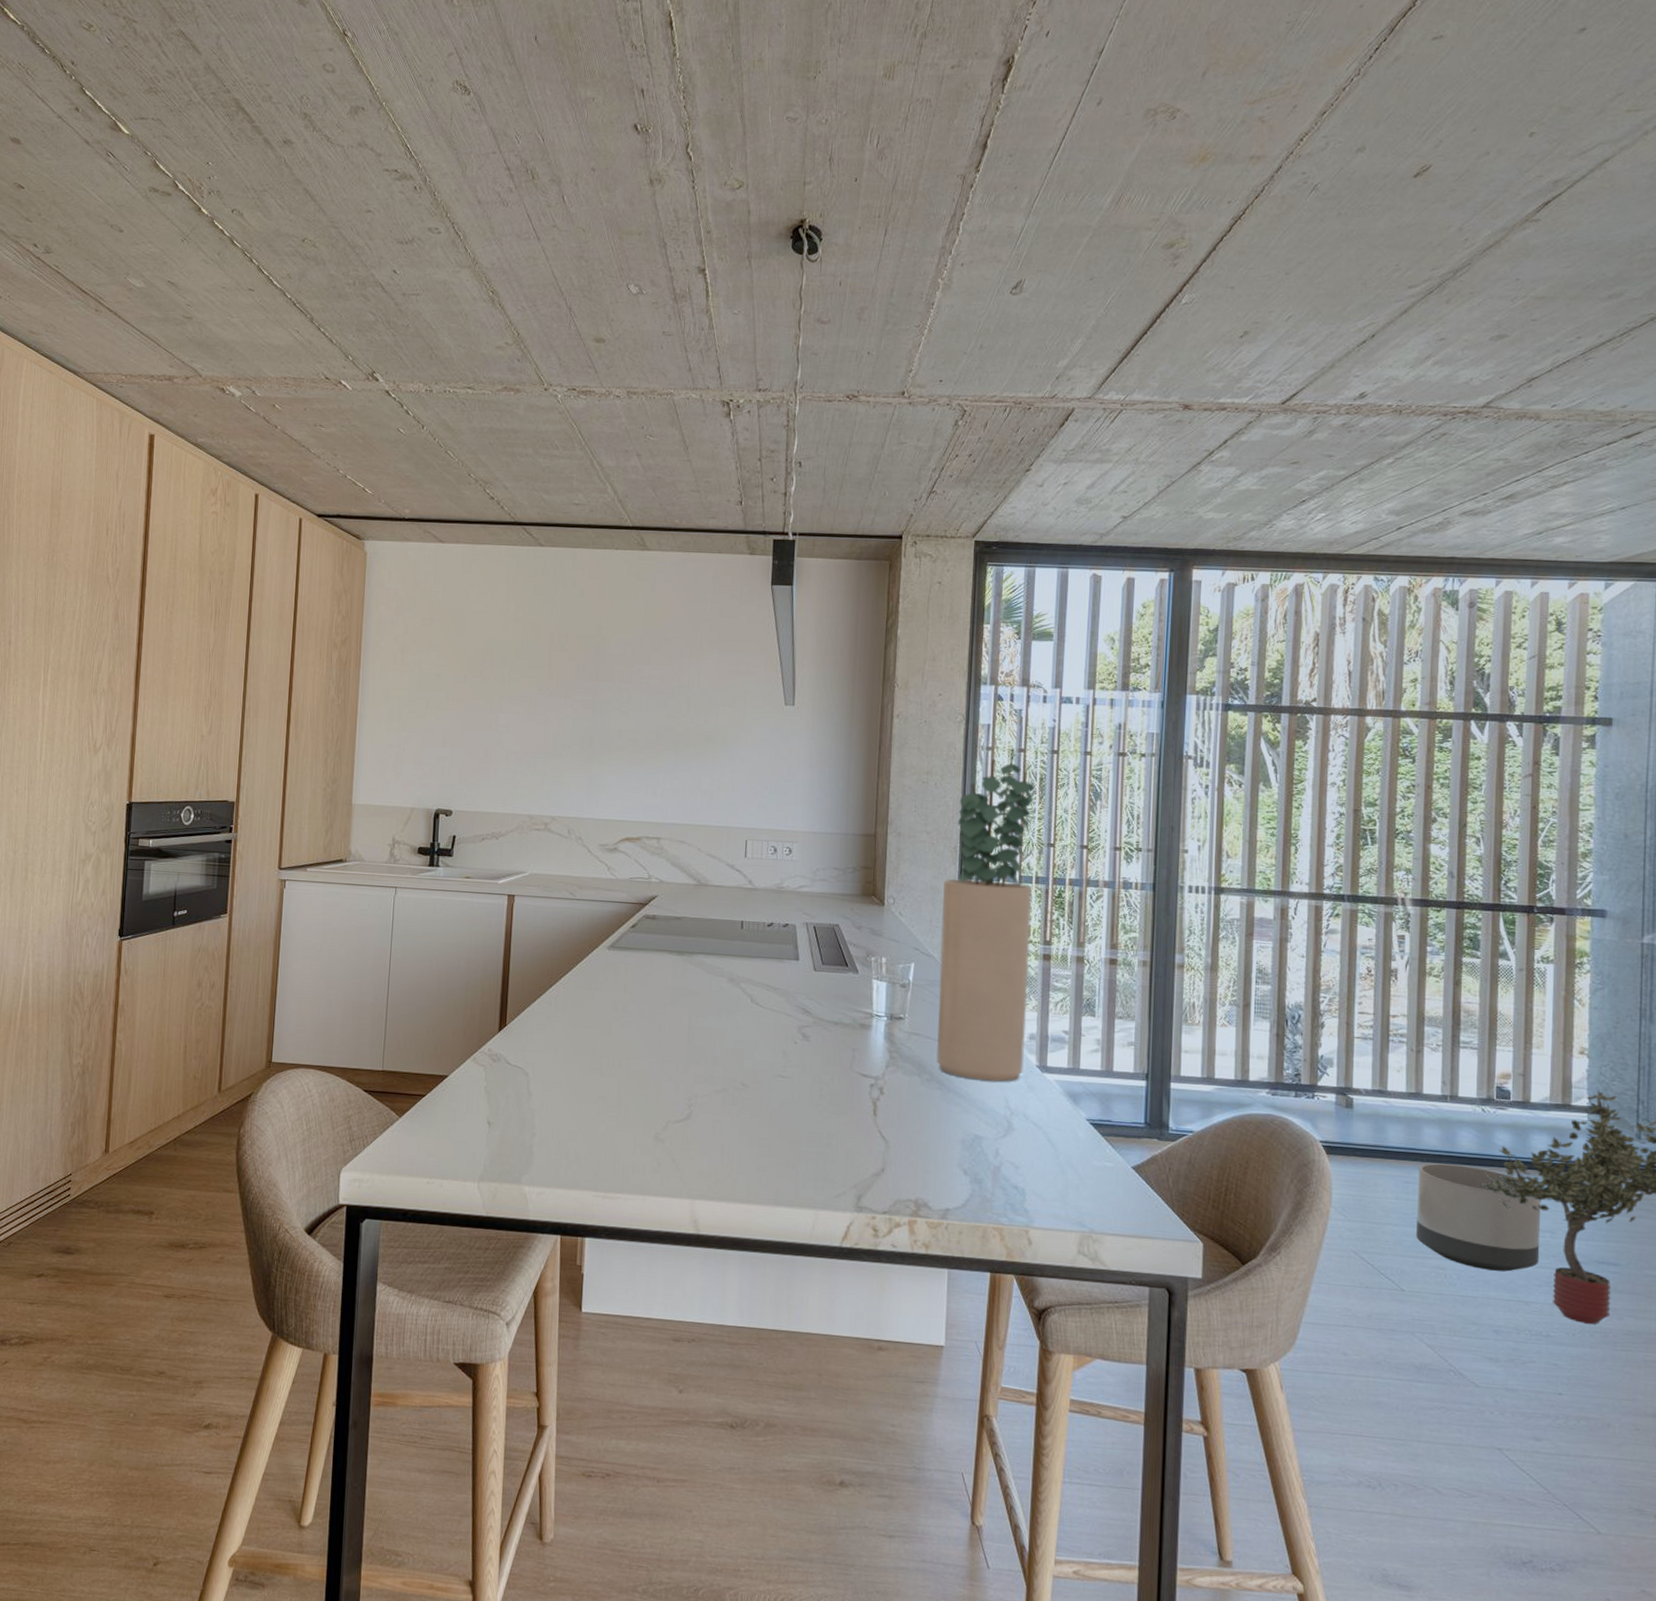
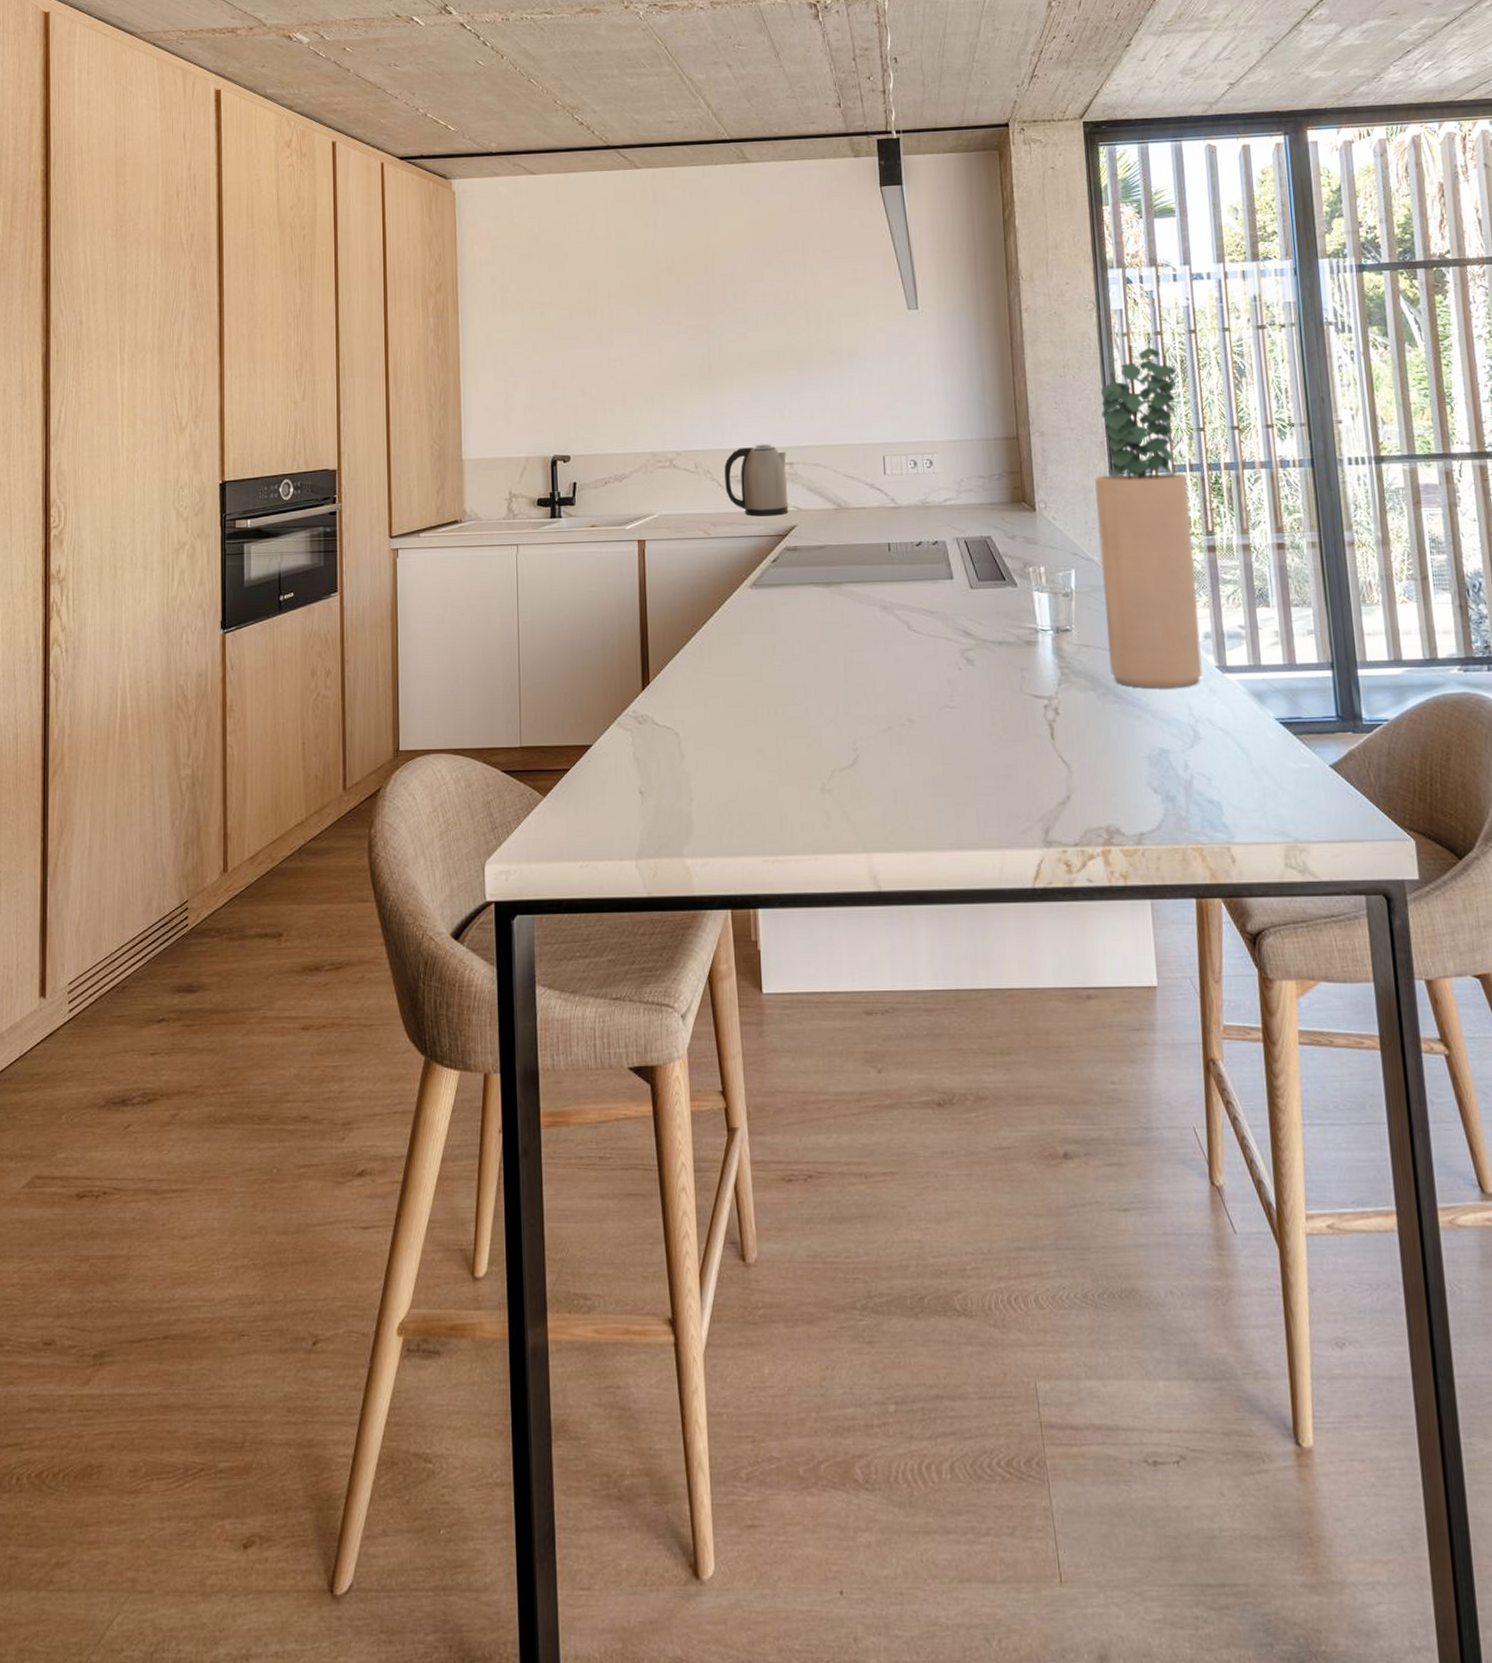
kettle: none [594,816,655,885] -> present [724,443,789,517]

